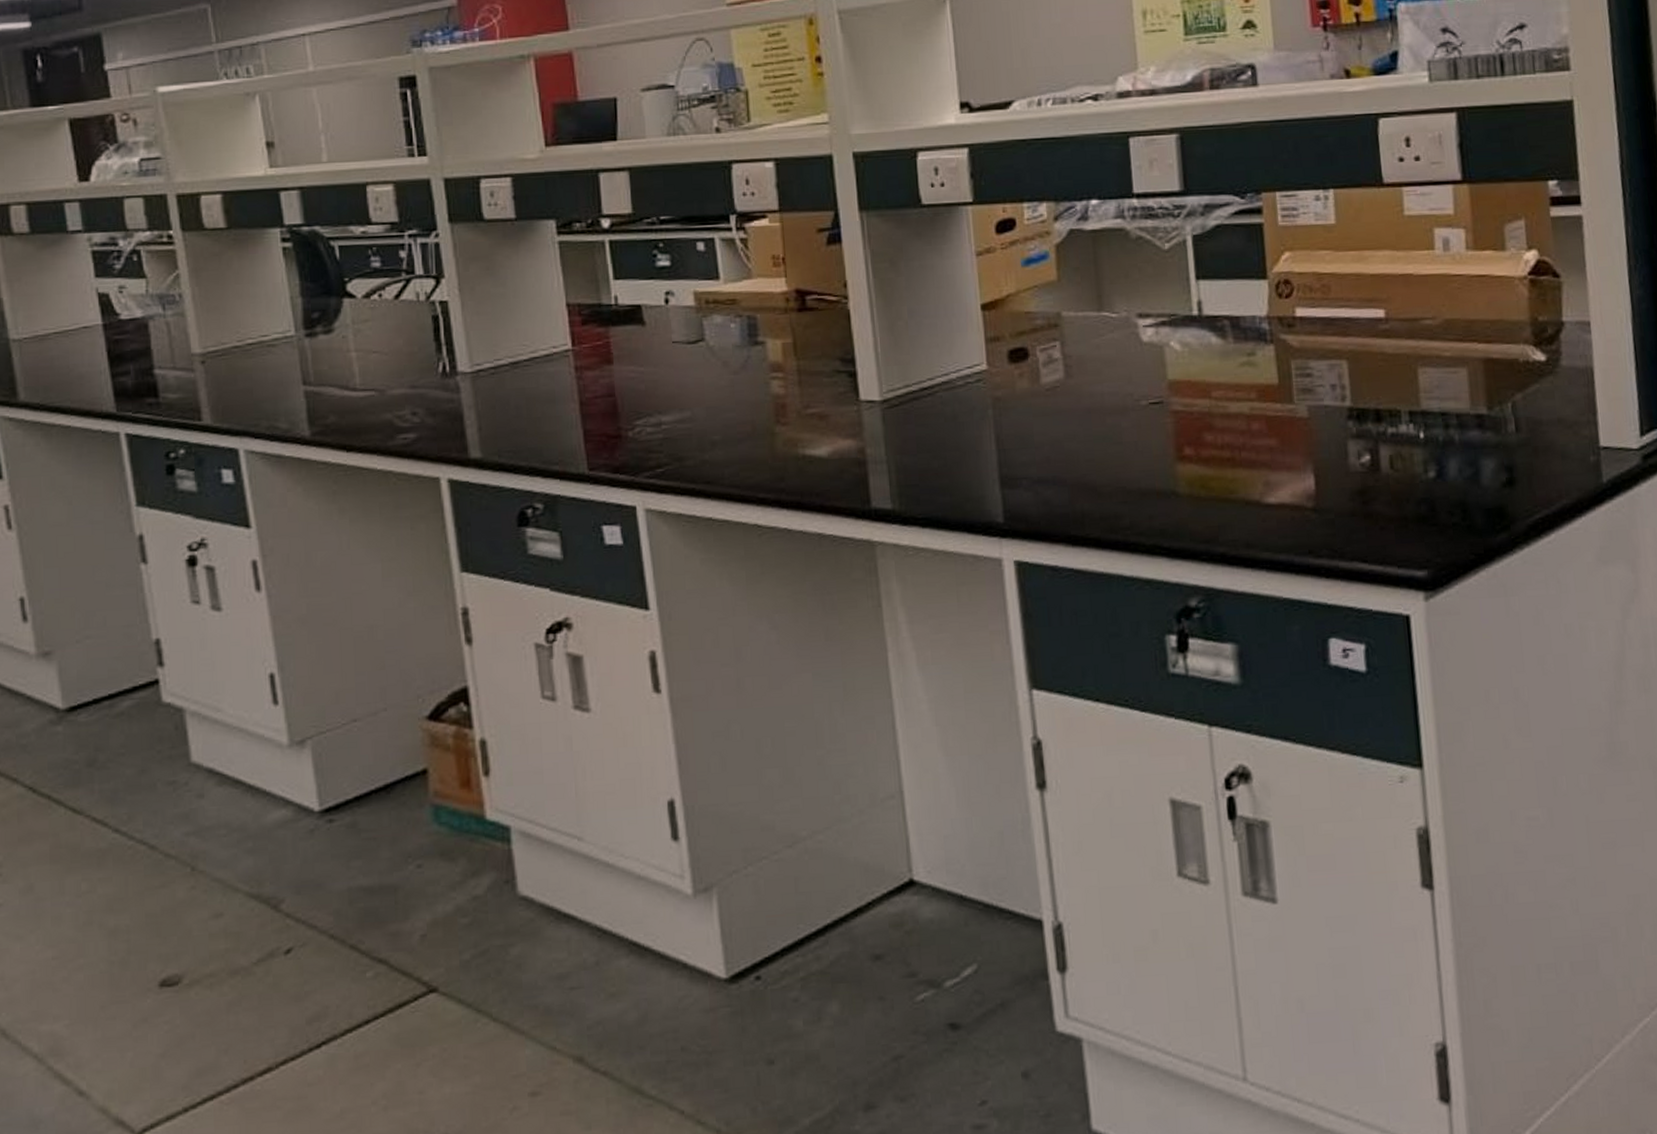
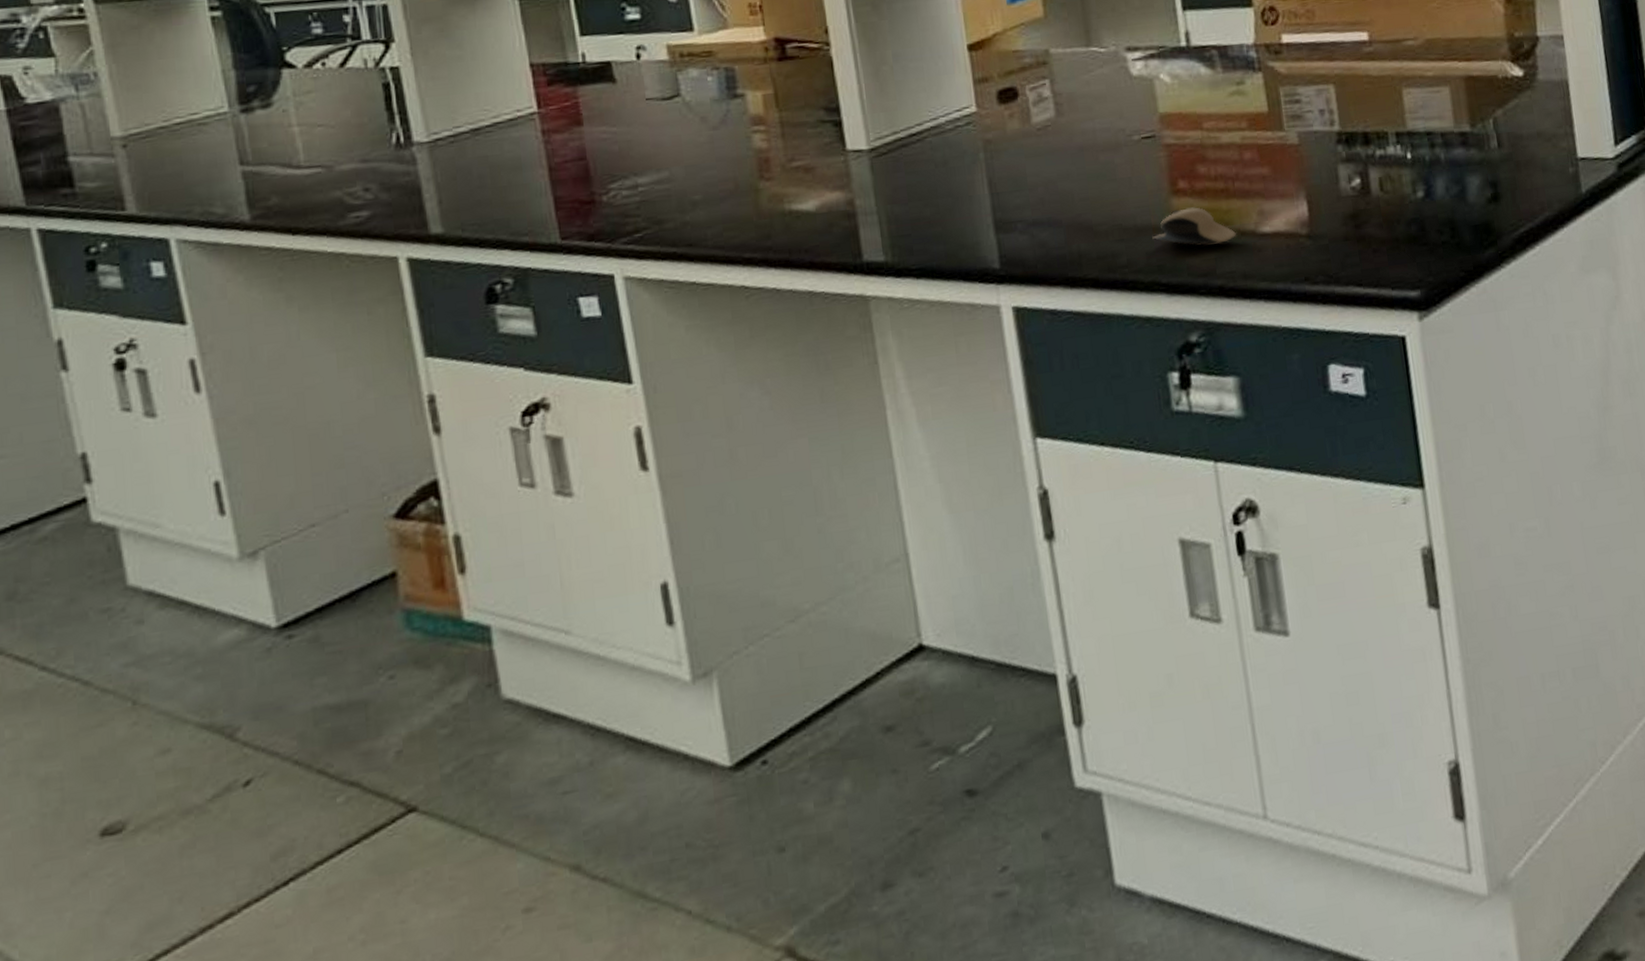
baseball cap: none [1156,474,1241,512] -> present [1152,207,1236,245]

